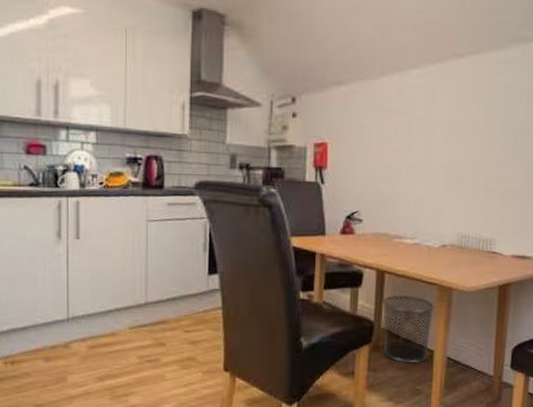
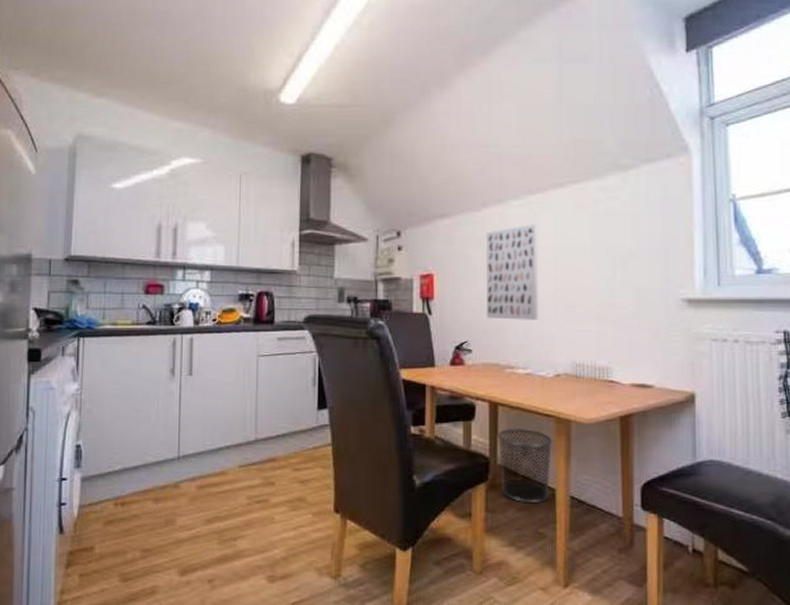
wall art: none [379,95,435,192] -> present [487,225,539,320]

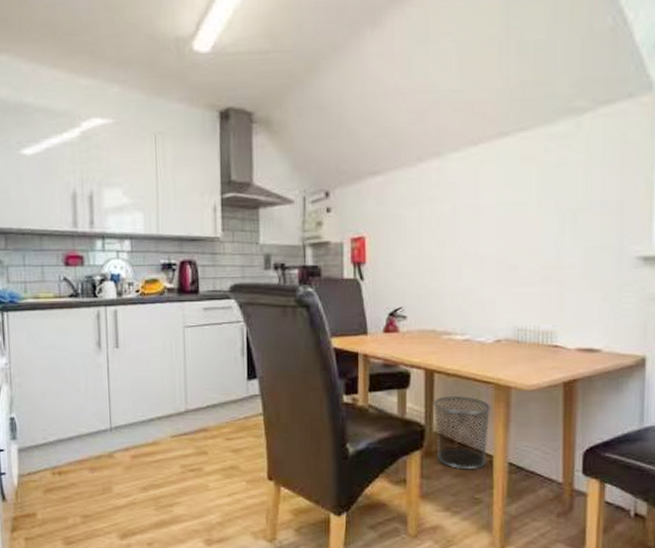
wall art: present [487,225,539,320] -> none [423,180,480,284]

